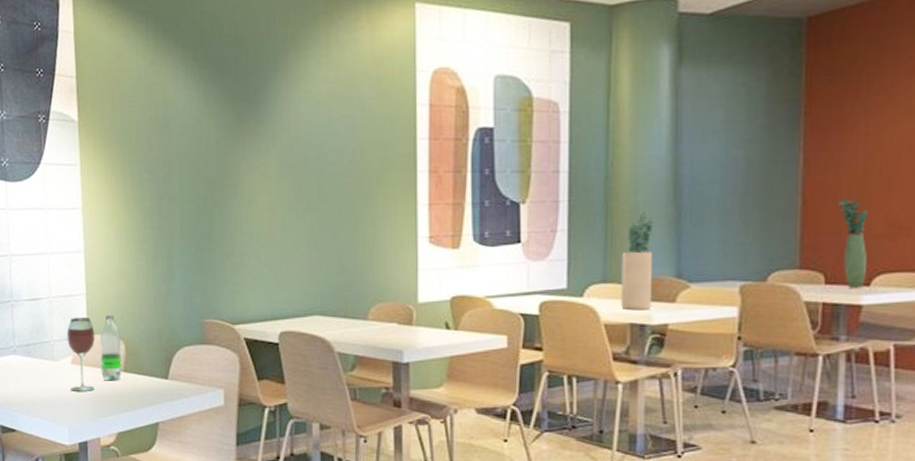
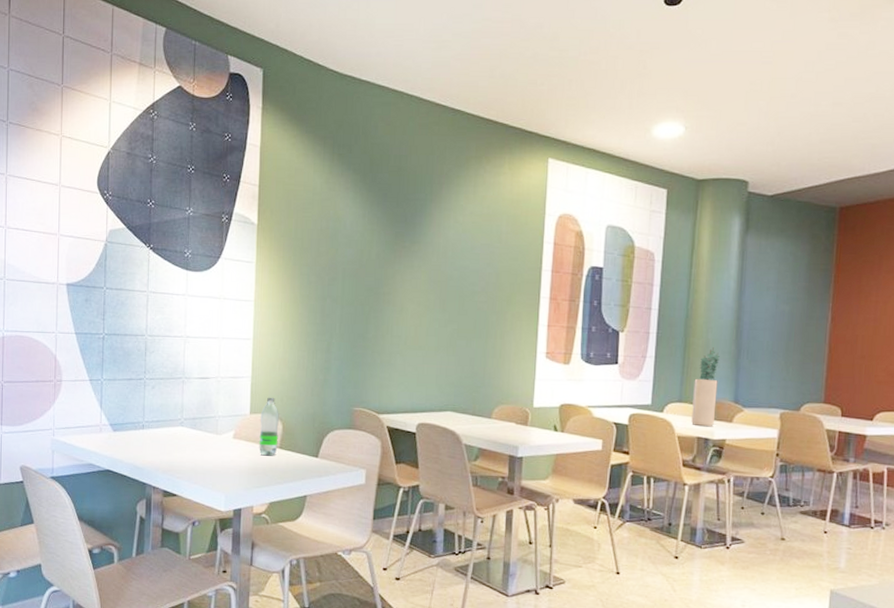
wineglass: present [66,316,95,391] -> none [230,396,257,464]
vase: present [838,197,868,288] -> none [854,349,874,422]

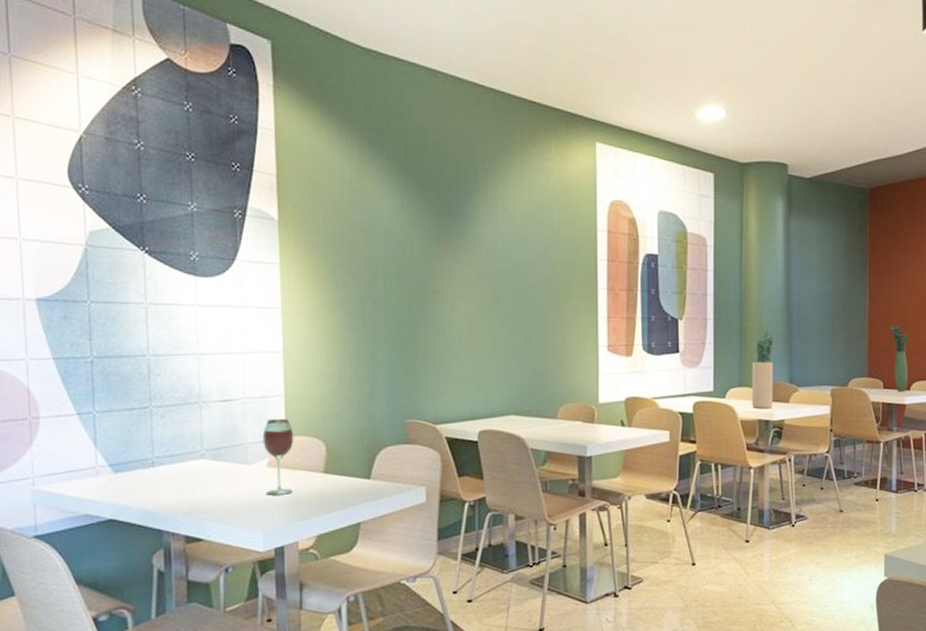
wineglass: none [230,396,257,464] -> present [262,418,294,495]
bottle: present [259,397,279,456] -> none [298,416,323,483]
vase: none [854,349,874,422] -> present [890,324,908,392]

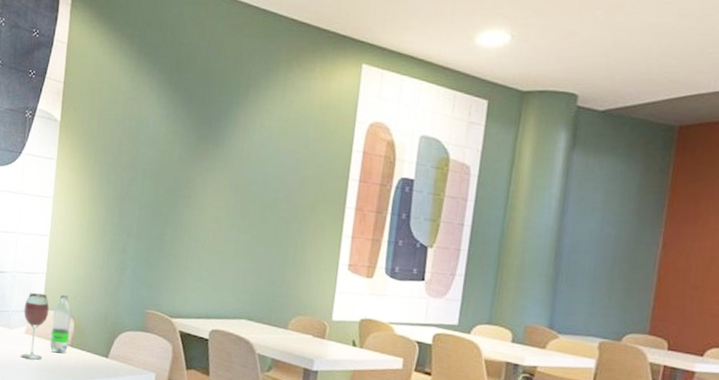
bottle: none [298,416,323,483] -> present [49,294,72,354]
vase: present [752,330,774,409] -> none [500,268,536,353]
vase: present [890,324,908,392] -> none [684,279,709,357]

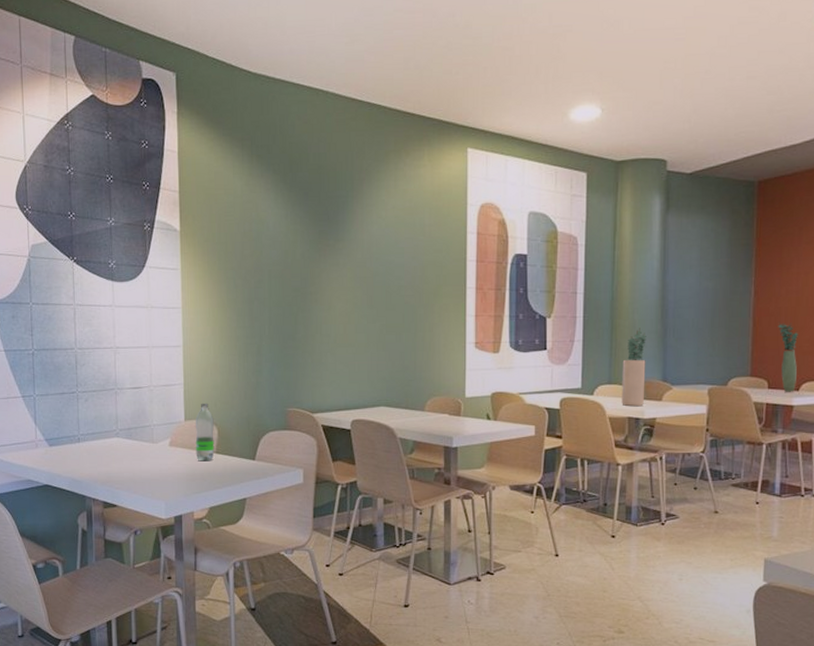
wineglass: present [21,292,50,360] -> none [165,404,191,471]
vase: none [500,268,536,353] -> present [622,328,646,407]
vase: none [684,279,709,357] -> present [778,322,798,392]

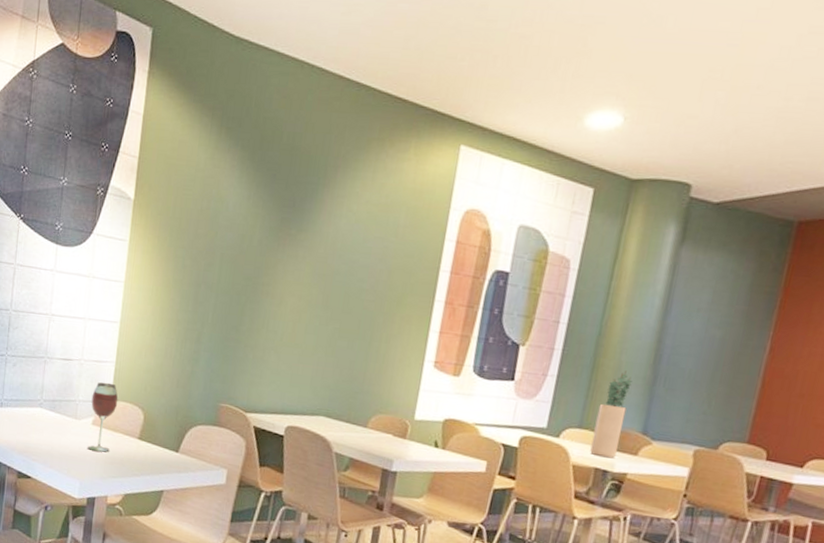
wineglass: none [165,404,191,471] -> present [88,382,119,452]
bottle: present [195,403,215,461] -> none [117,385,142,447]
vase: present [778,322,798,392] -> none [783,386,815,469]

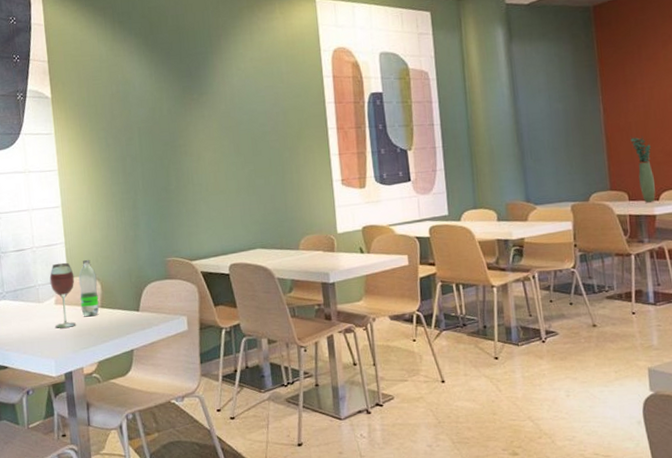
bottle: none [117,385,142,447] -> present [78,259,100,317]
vase: present [590,371,632,459] -> none [485,152,511,229]
vase: none [783,386,815,469] -> present [630,135,656,203]

